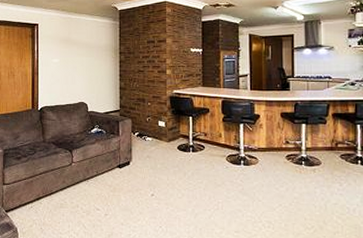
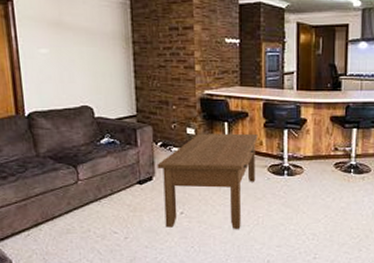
coffee table: none [134,126,218,213] -> present [157,133,258,229]

